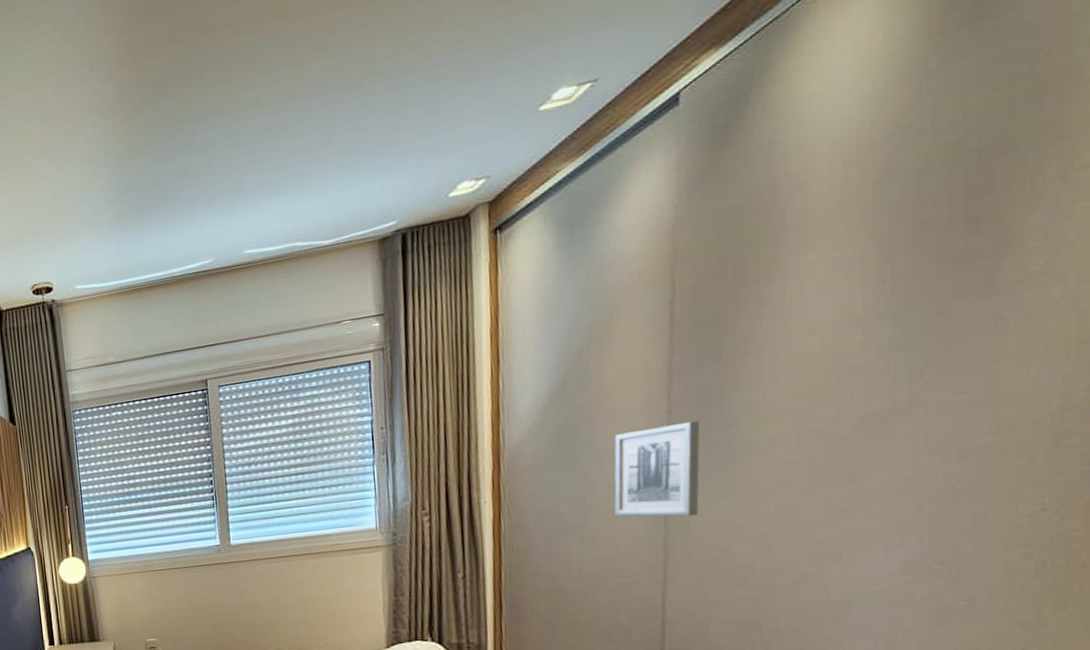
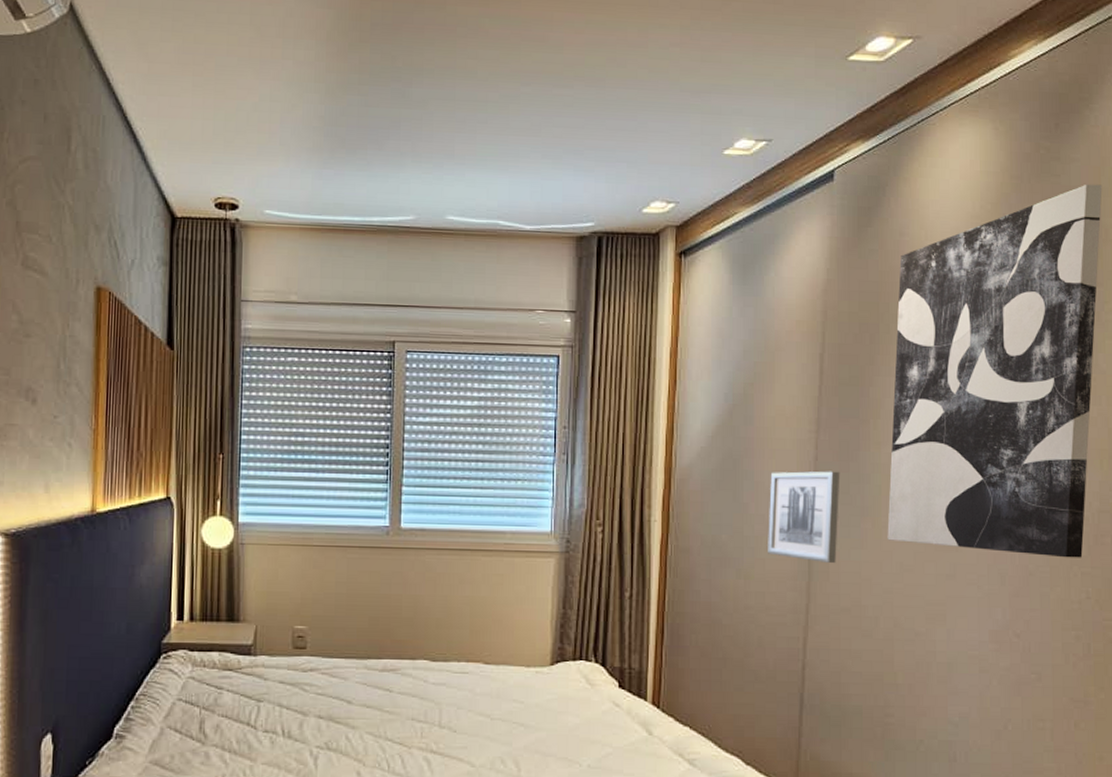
wall art: none [762,9,1074,483] -> present [887,184,1103,558]

